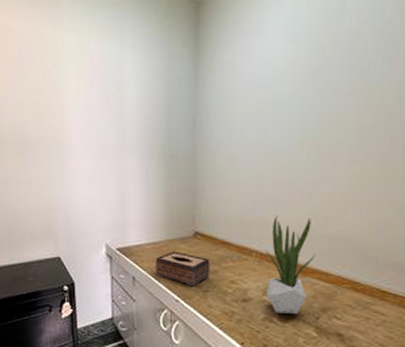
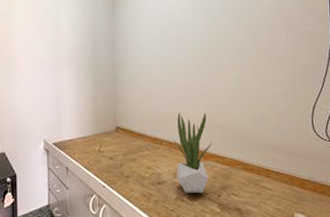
tissue box: present [155,251,210,287] -> none [85,143,130,174]

